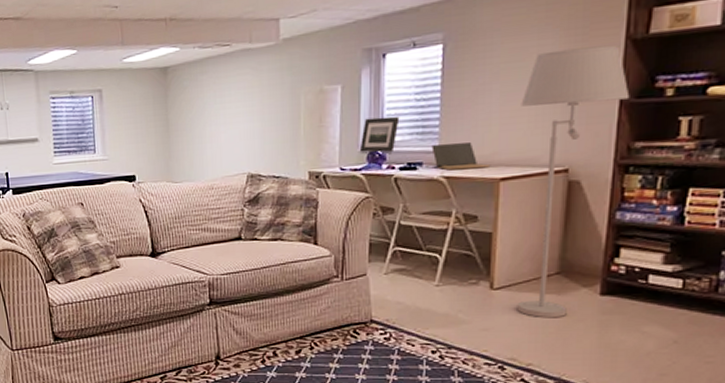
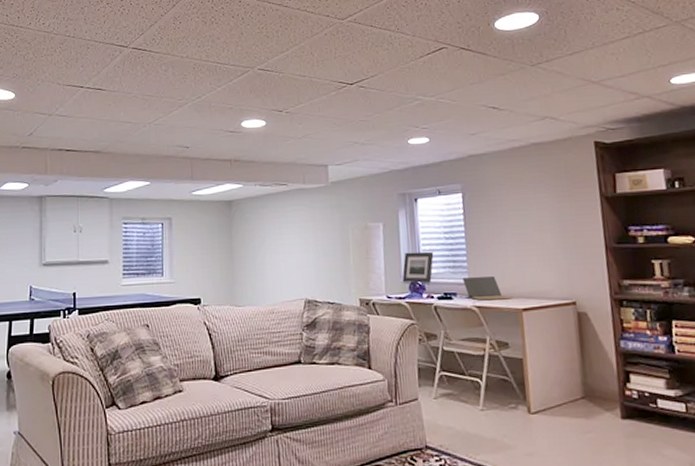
floor lamp: present [517,45,630,318] -> none [529,200,612,443]

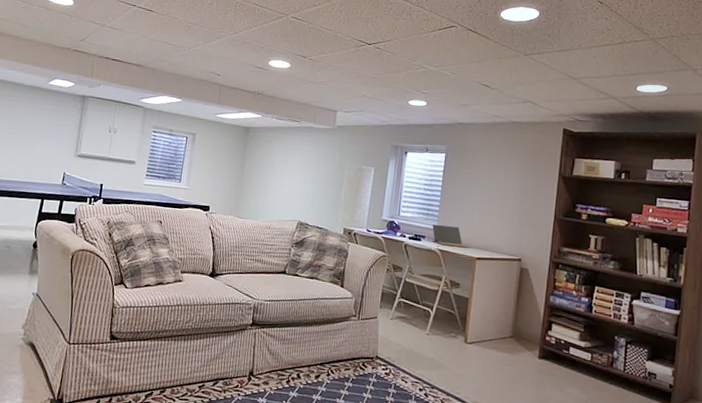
picture frame: present [402,251,434,283] -> none [382,196,413,224]

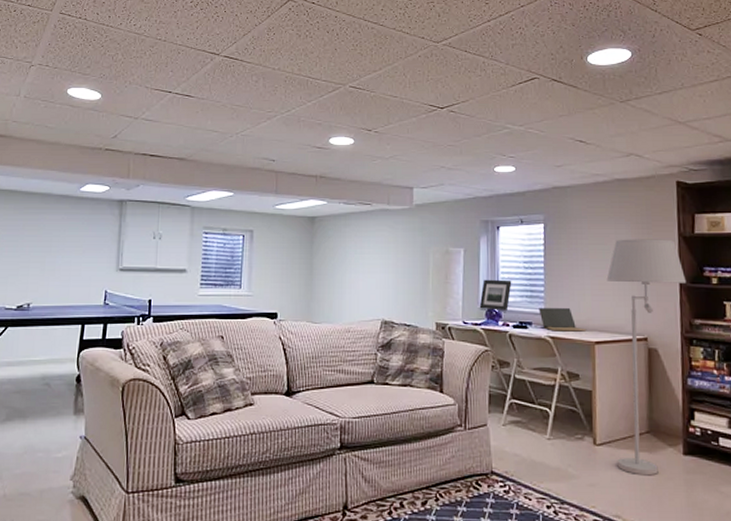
picture frame: none [382,196,413,224] -> present [479,279,512,311]
floor lamp: none [482,173,561,373] -> present [606,239,687,476]

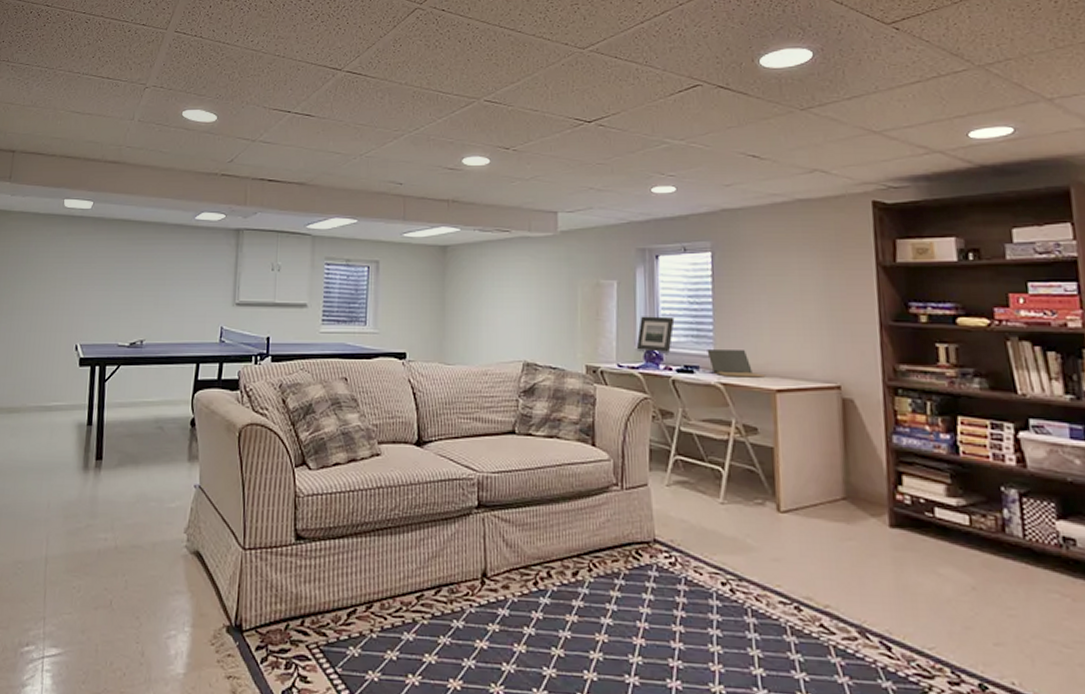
floor lamp: present [606,239,687,476] -> none [788,269,888,551]

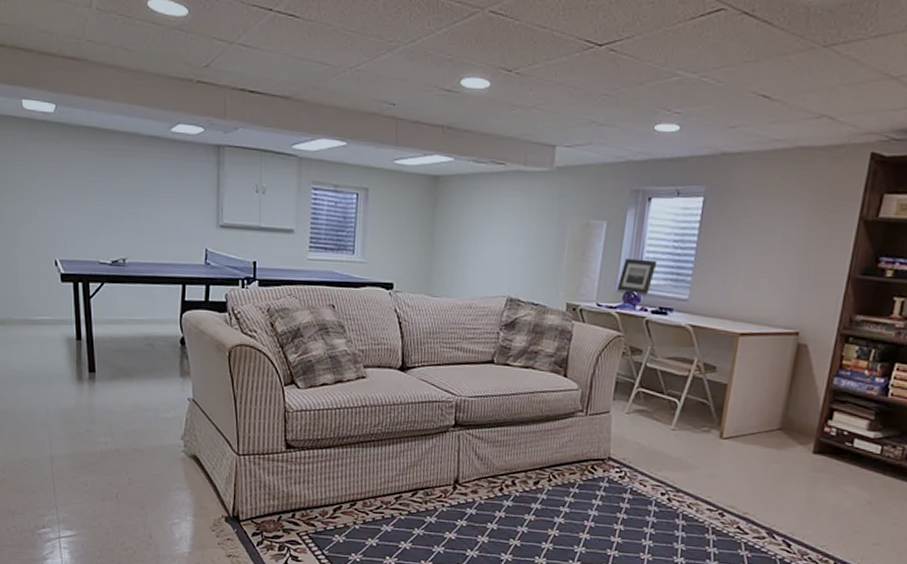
laptop: present [707,350,766,378] -> none [682,293,733,322]

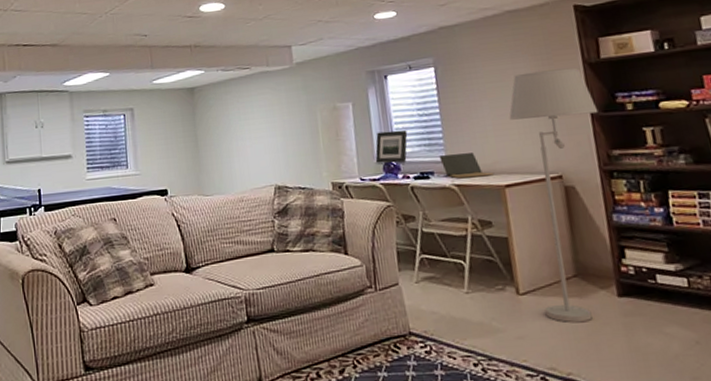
laptop: none [682,293,733,322] -> present [439,153,495,179]
floor lamp: none [741,220,857,472] -> present [509,67,599,323]

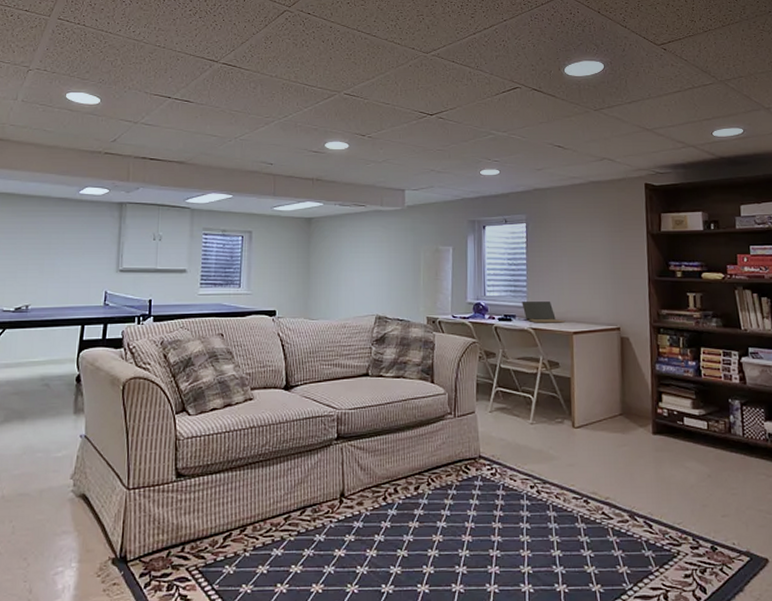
picture frame: present [375,129,408,164] -> none [467,275,497,305]
floor lamp: present [509,67,599,323] -> none [583,236,654,455]

